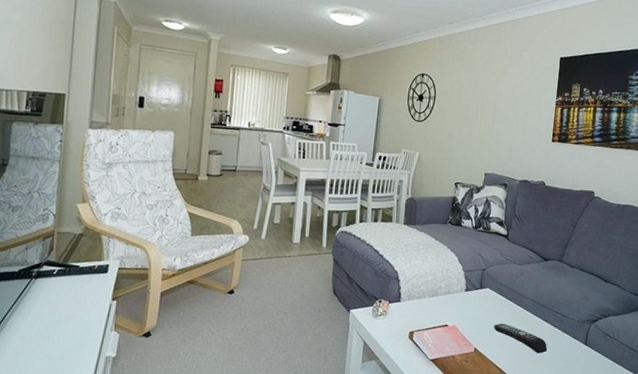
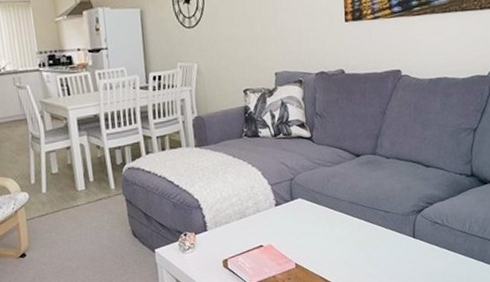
remote control: present [494,323,548,354] -> none [312,231,374,256]

